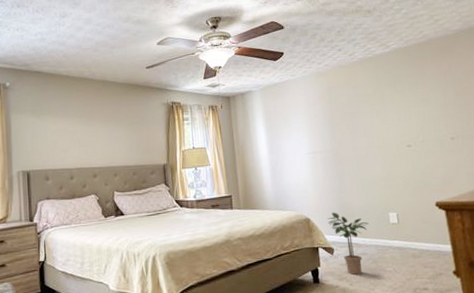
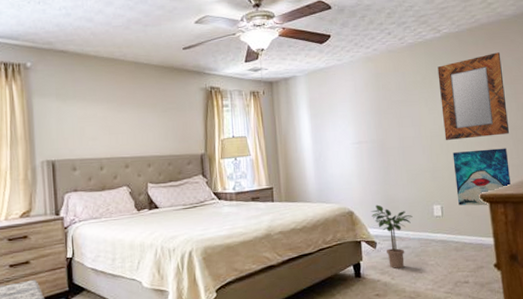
home mirror: none [388,65,463,150] -> present [437,52,510,140]
wall art: none [406,157,466,214] -> present [452,148,511,206]

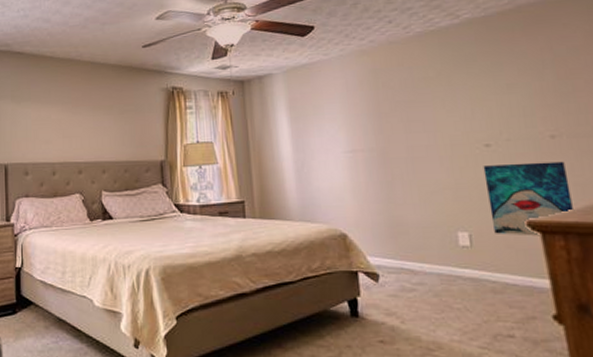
potted plant: present [370,204,413,269] -> none [369,227,428,309]
home mirror: present [437,52,510,140] -> none [457,40,568,150]

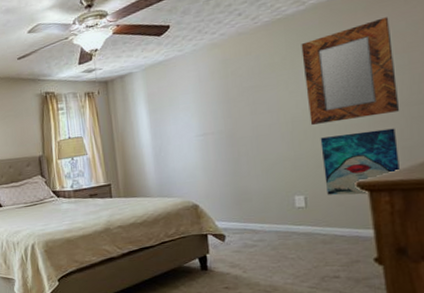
home mirror: none [457,40,568,150] -> present [301,17,400,125]

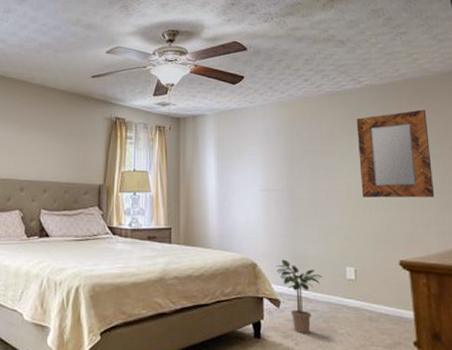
potted plant: none [218,197,269,262] -> present [275,259,322,333]
wall art: present [320,128,399,196] -> none [370,211,435,274]

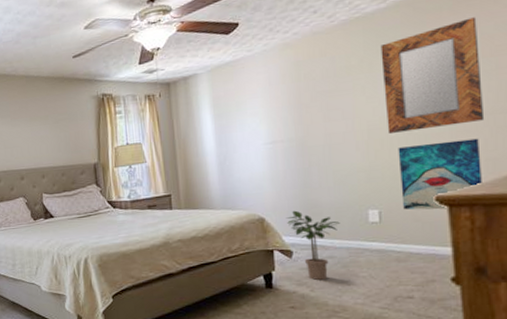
wall art: none [370,211,435,274] -> present [398,138,482,210]

